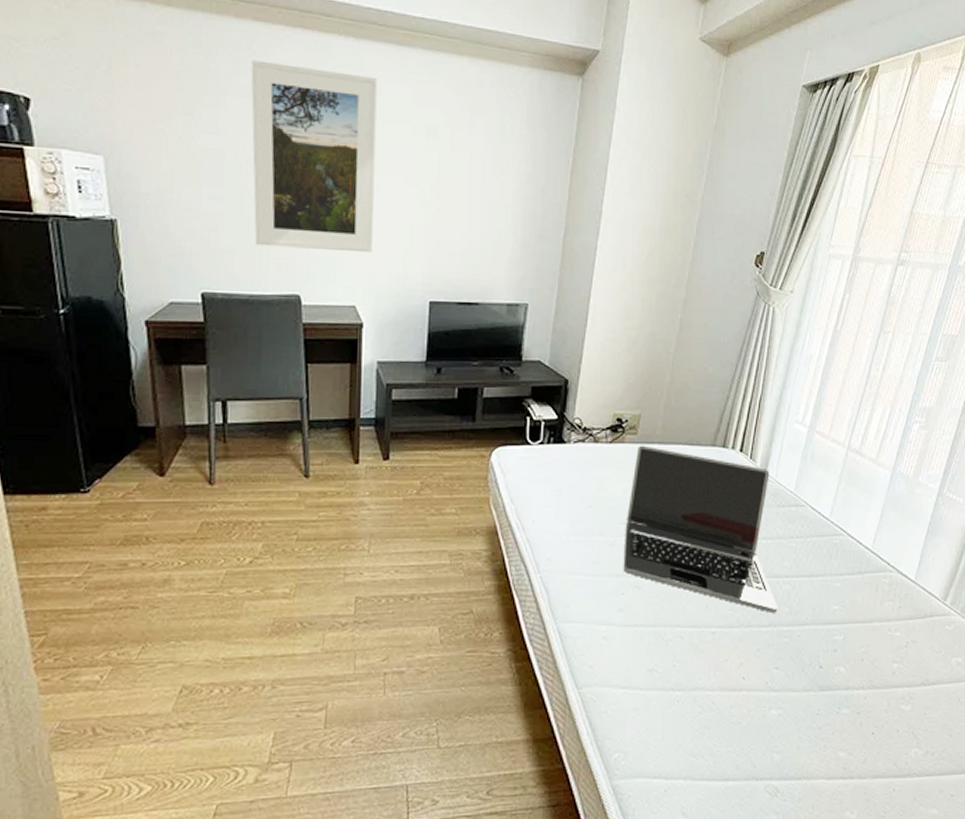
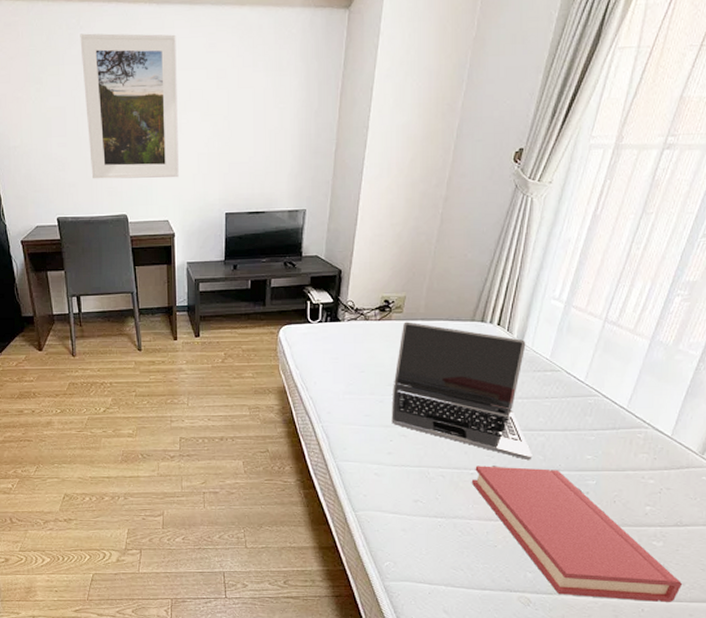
hardback book: none [712,622,932,779] -> present [471,466,683,602]

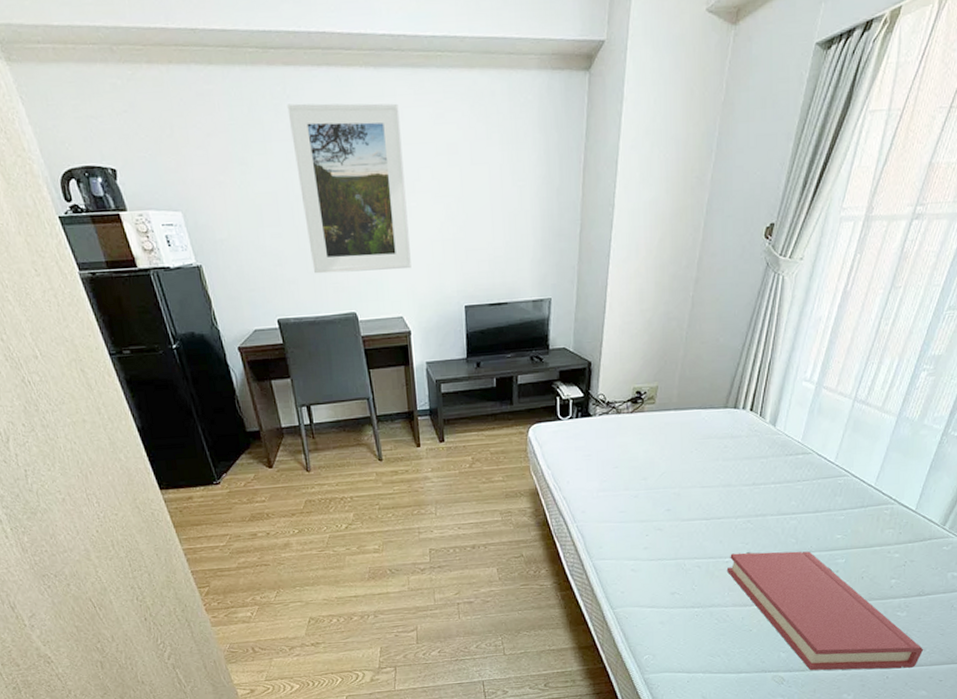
laptop: present [391,321,532,461] -> none [647,412,785,545]

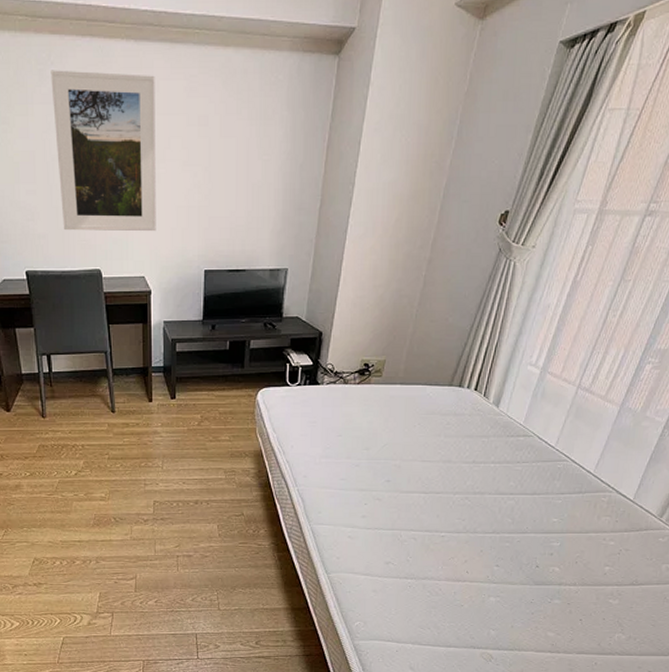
hardback book: present [726,551,924,671] -> none [441,528,634,656]

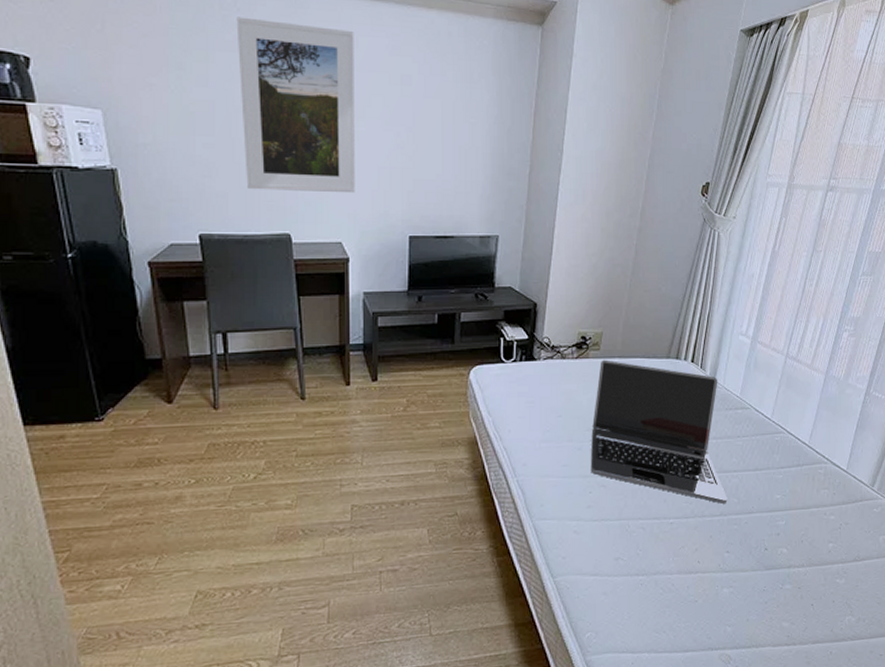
laptop: none [367,386,502,524] -> present [590,359,728,505]

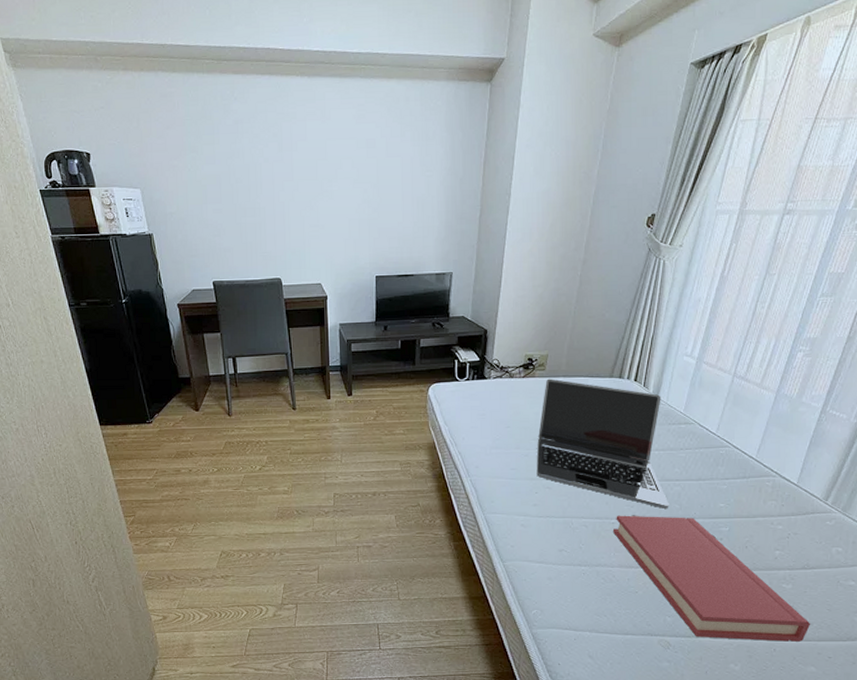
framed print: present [236,16,355,194] -> none [234,104,331,244]
hardback book: none [671,512,863,647] -> present [612,515,811,642]

